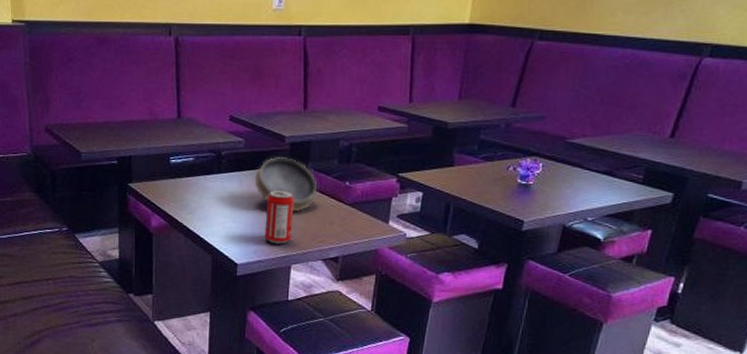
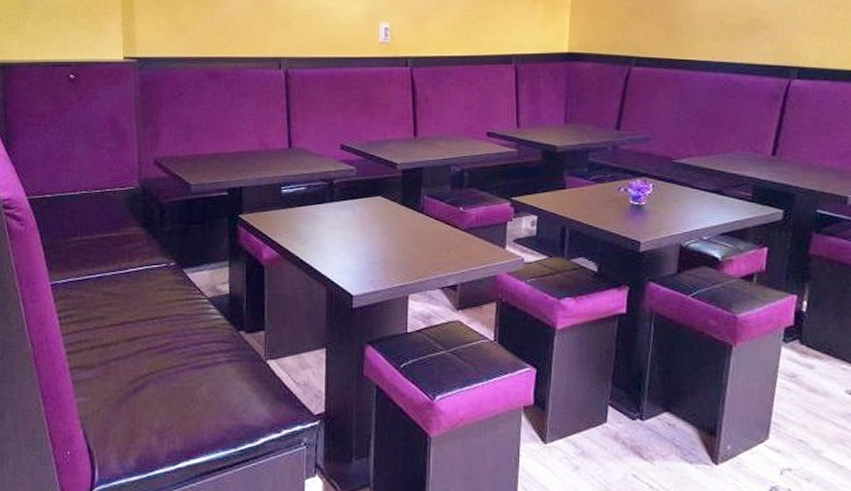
ashtray: present [254,157,318,211] -> none [367,184,432,239]
beverage can: present [264,191,295,244] -> none [380,218,409,273]

